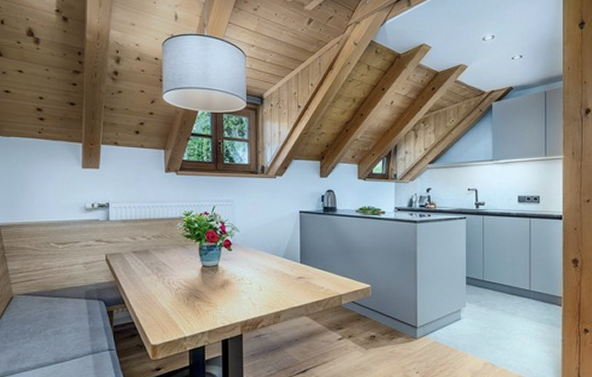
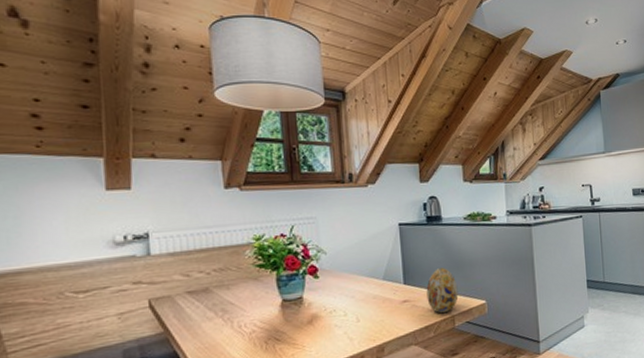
decorative egg: none [319,252,346,291] -> present [426,268,459,313]

